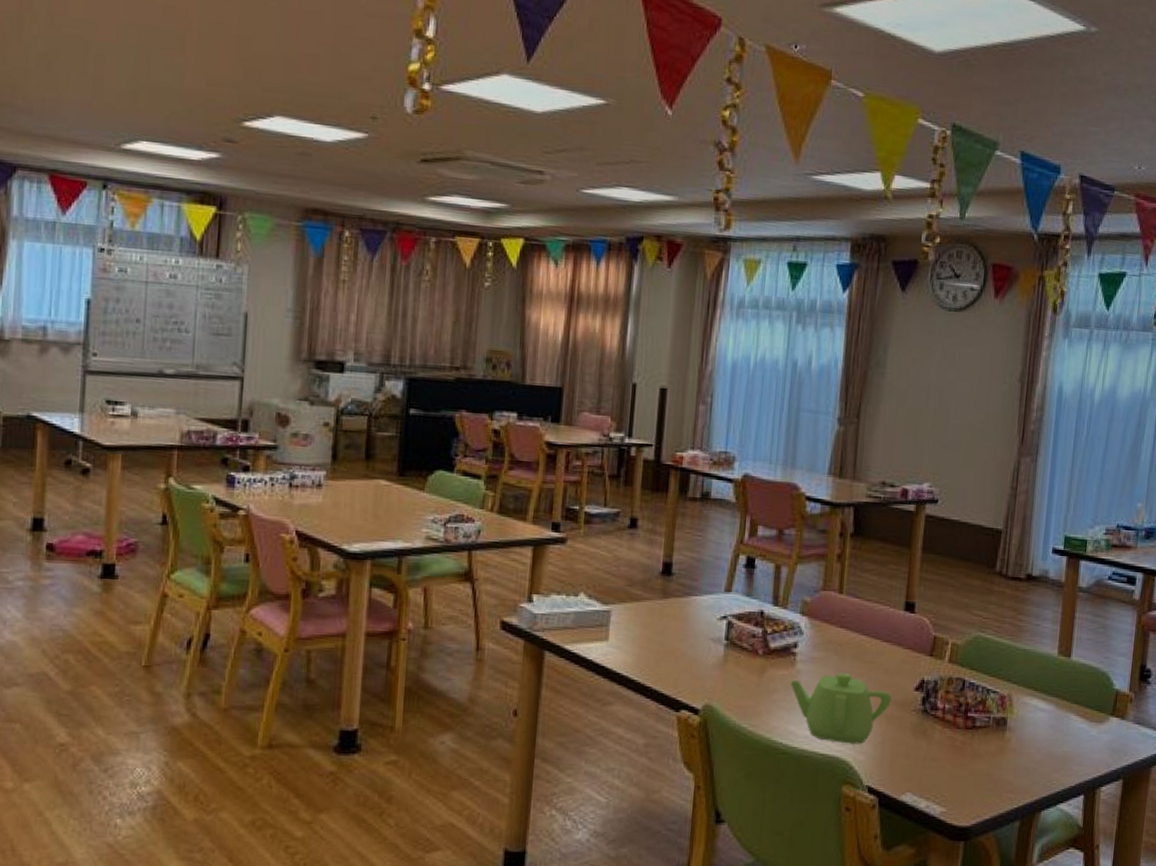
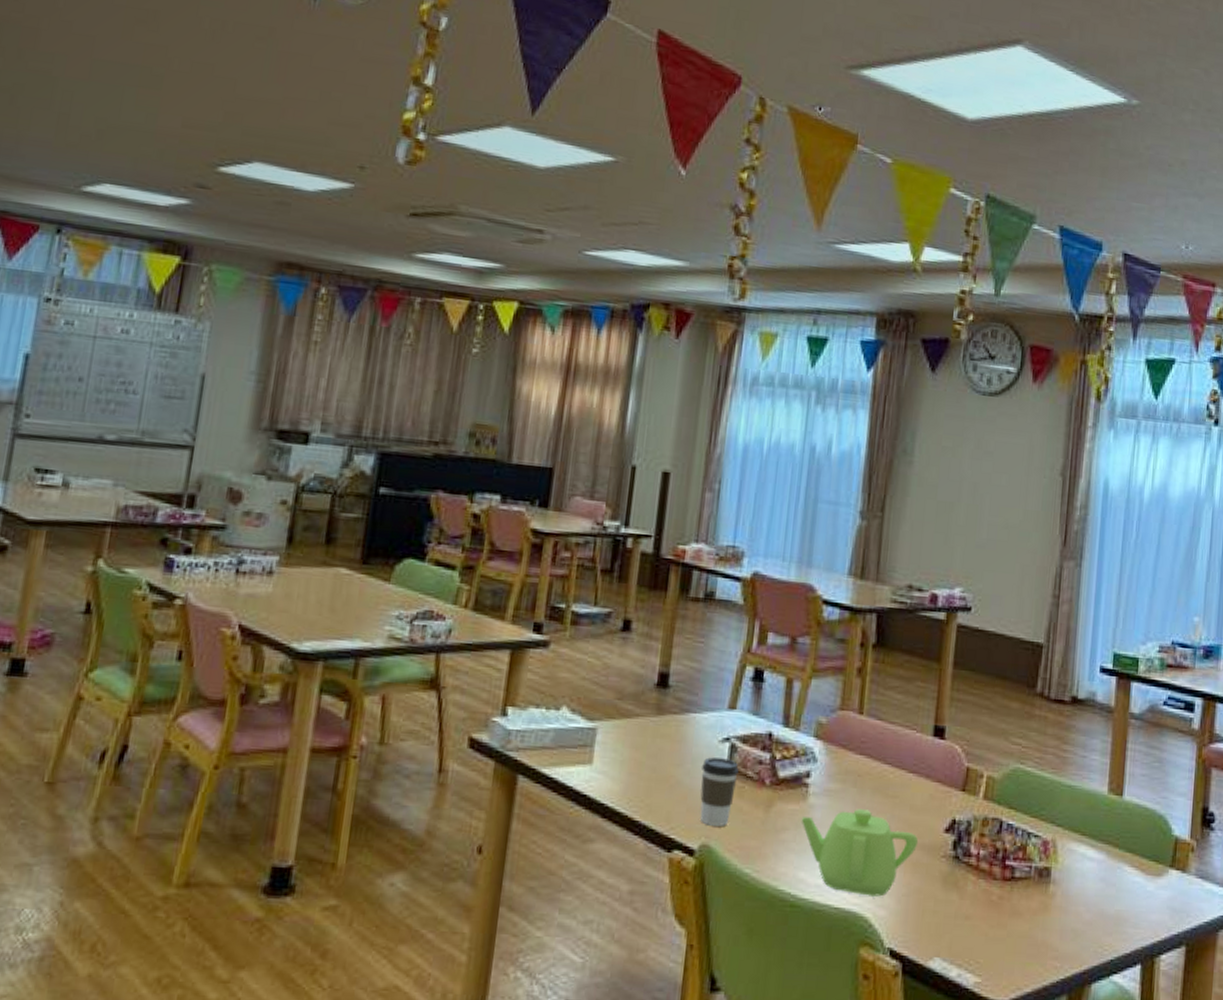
coffee cup: none [702,633,735,690] -> present [700,757,739,826]

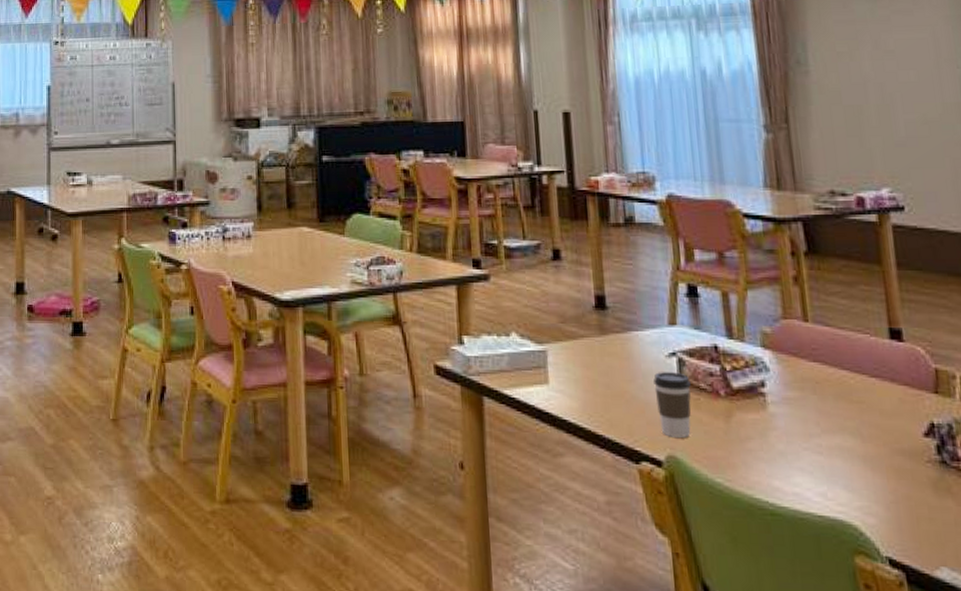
teapot: present [801,809,919,897] -> none [764,416,897,504]

